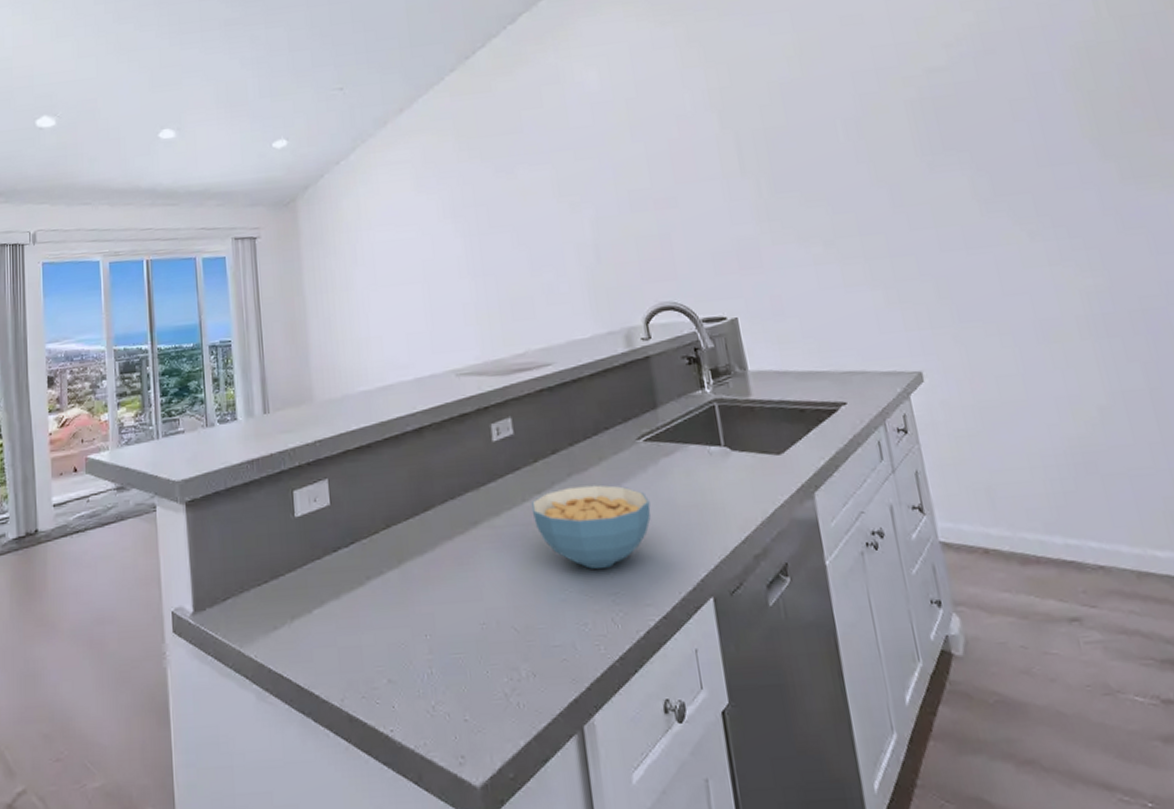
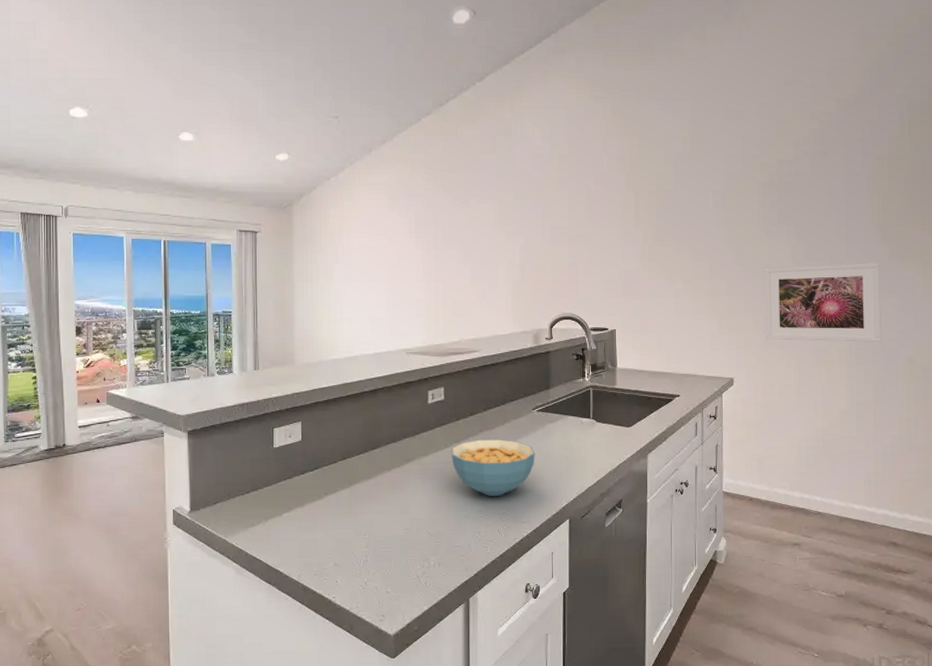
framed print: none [937,188,1138,312] -> present [764,263,881,342]

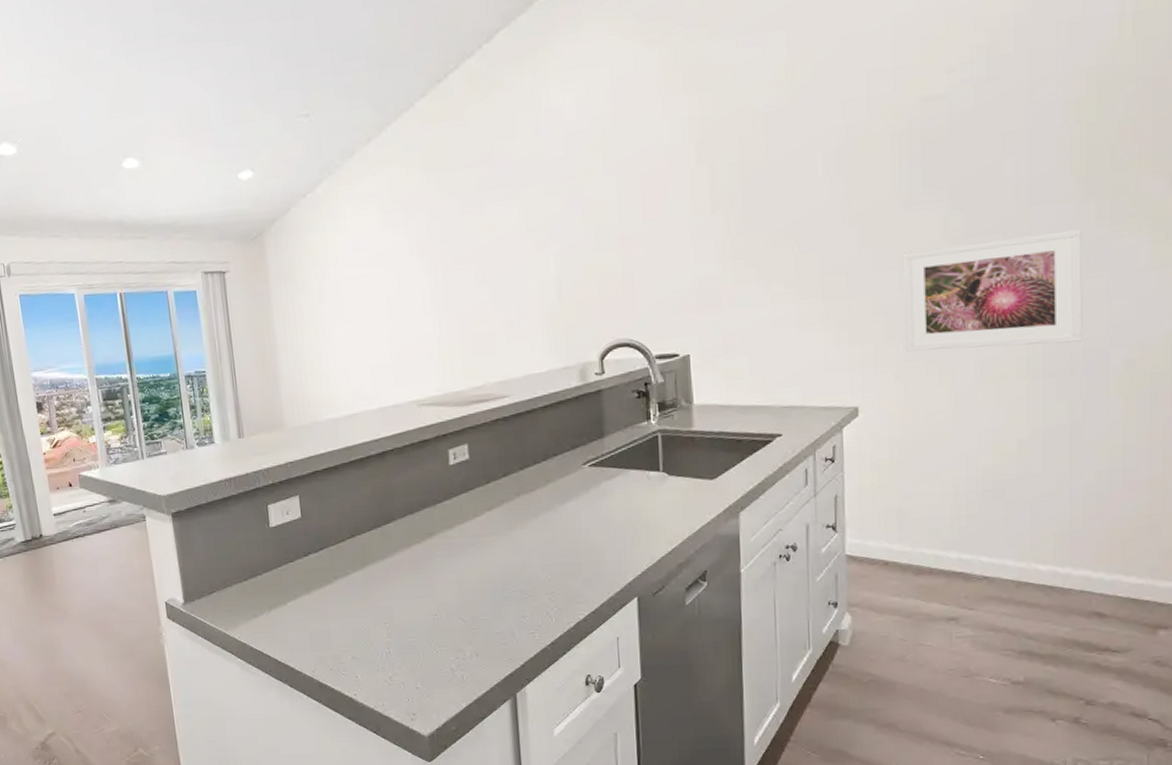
cereal bowl: present [451,439,535,496] -> none [482,503,590,573]

